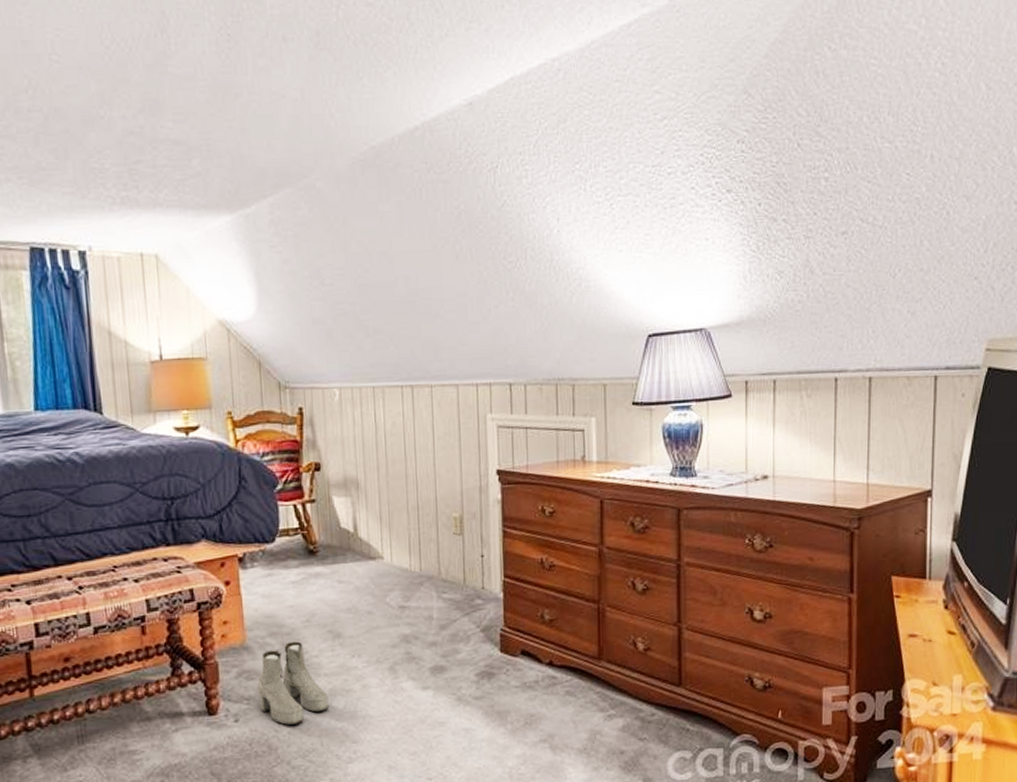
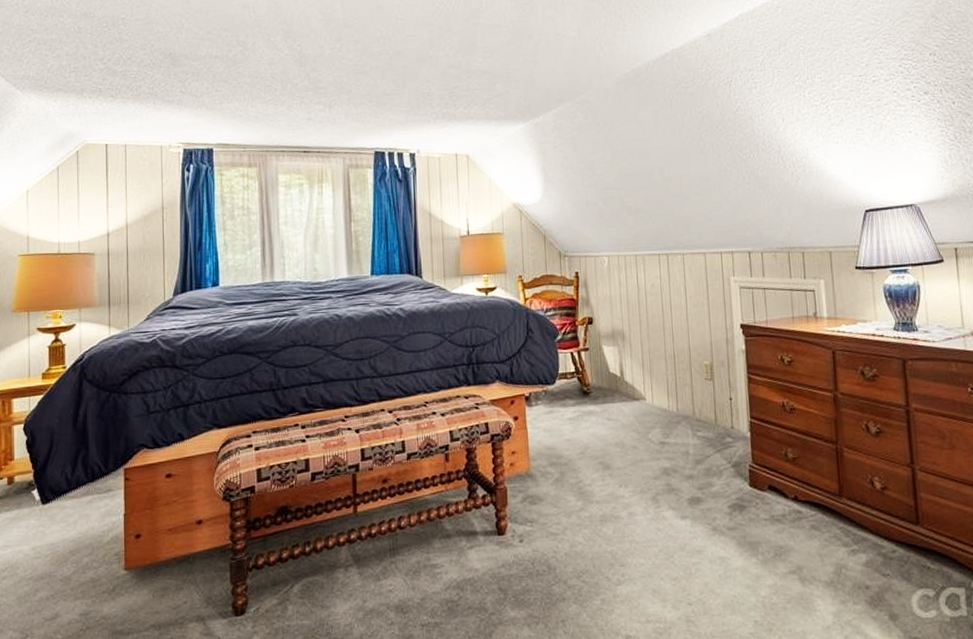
boots: present [257,641,329,725] -> none [539,471,600,547]

